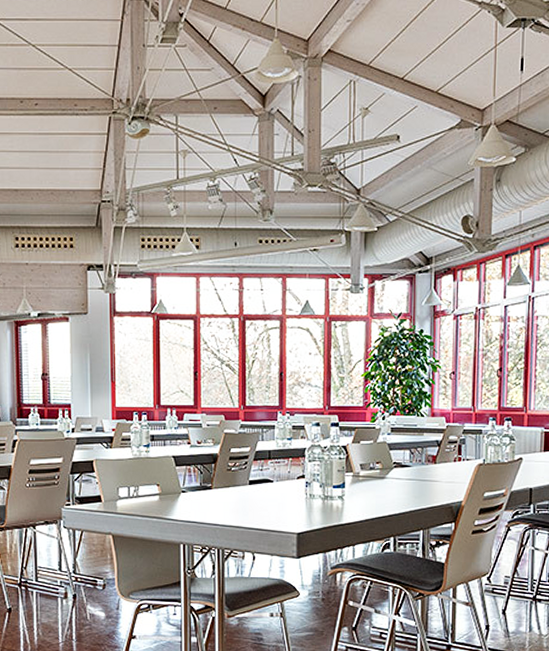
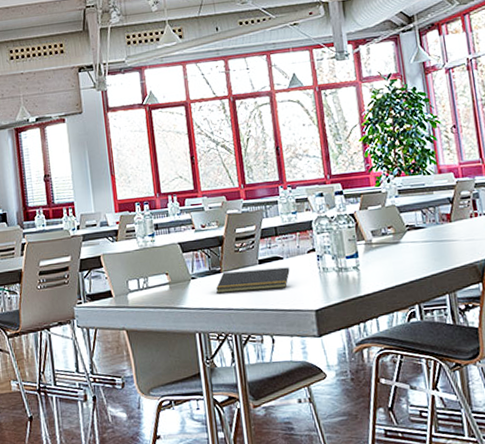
notepad: none [205,489,278,509] -> present [216,267,290,294]

